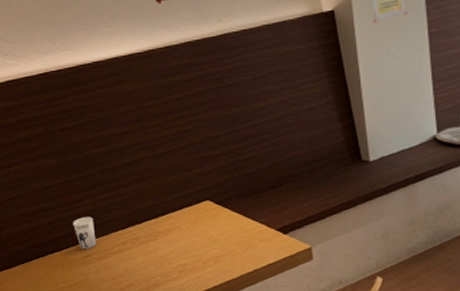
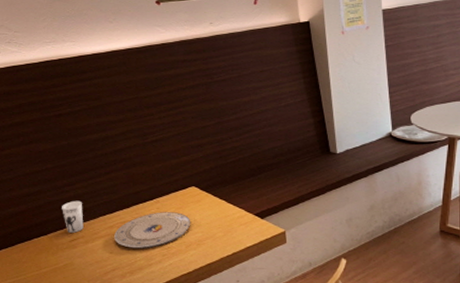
plate: none [128,227,207,265] -> present [114,212,191,249]

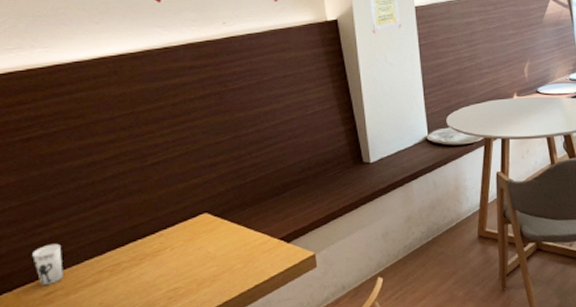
plate: present [114,212,191,249] -> none [105,245,204,295]

